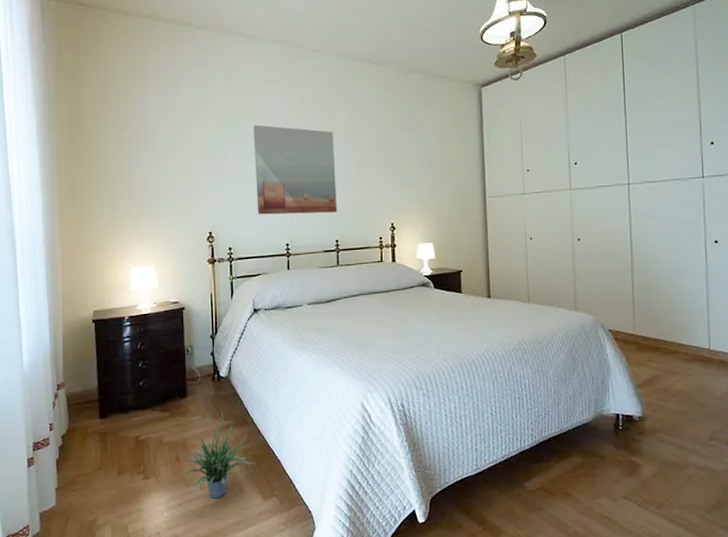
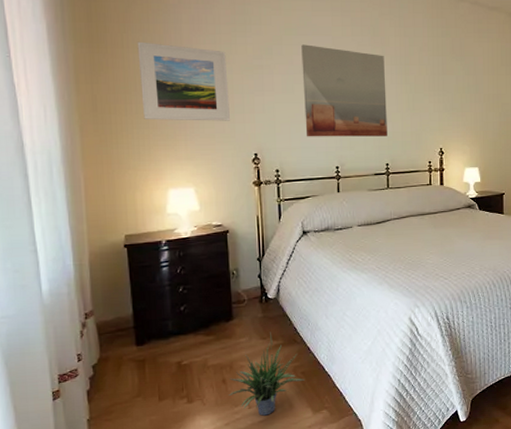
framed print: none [109,130,187,203] -> present [137,41,230,121]

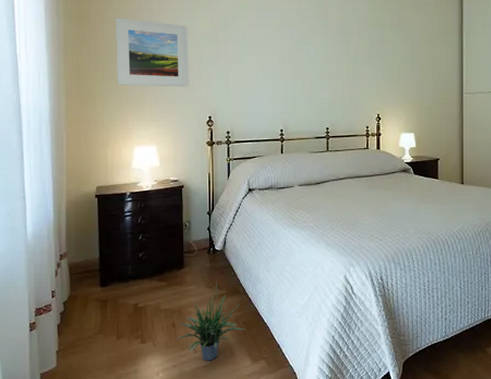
wall art: present [301,44,387,137] -> none [253,19,328,102]

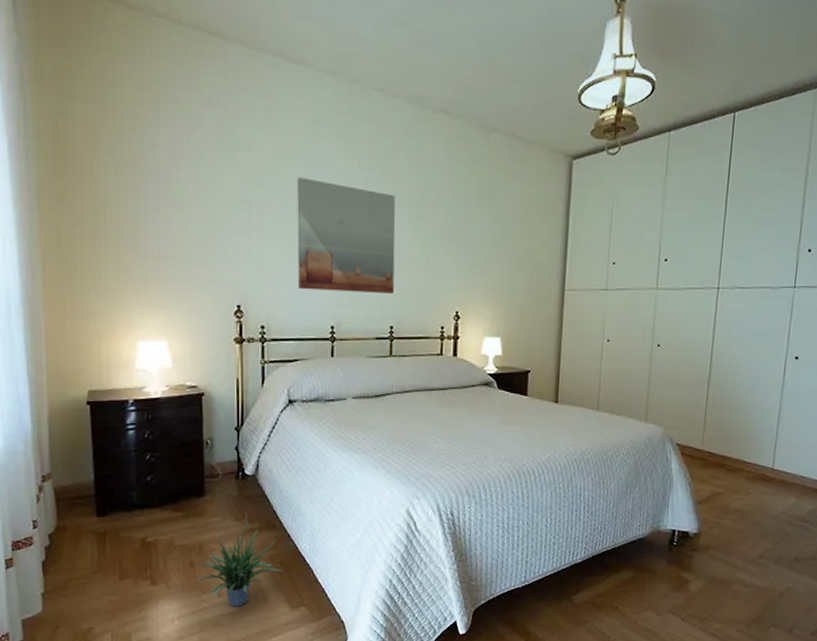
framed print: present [115,18,189,87] -> none [108,165,211,265]
wall art: none [253,19,328,102] -> present [297,177,396,294]

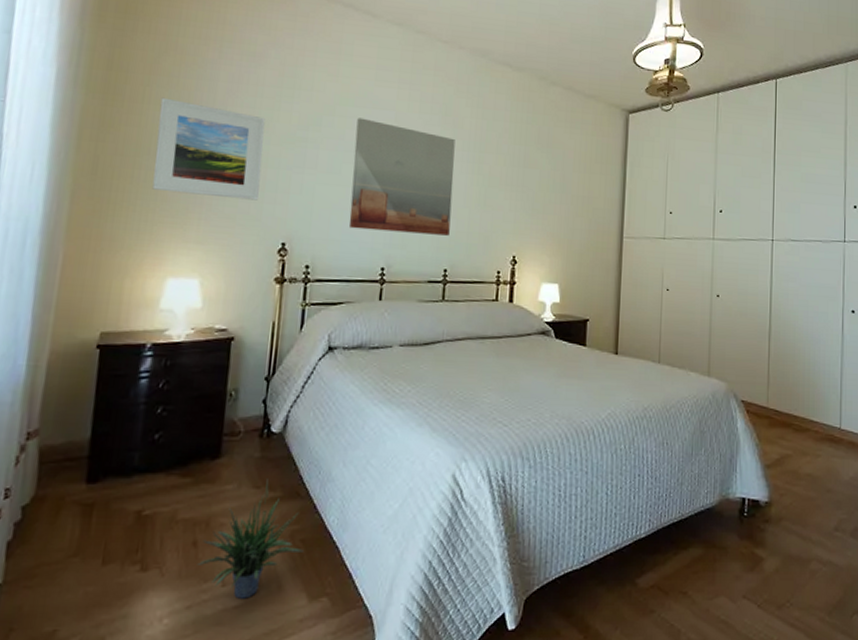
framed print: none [108,165,211,265] -> present [152,97,265,201]

